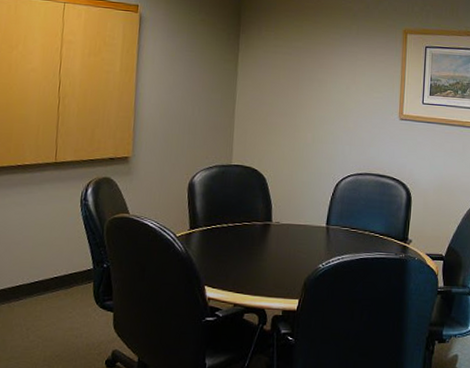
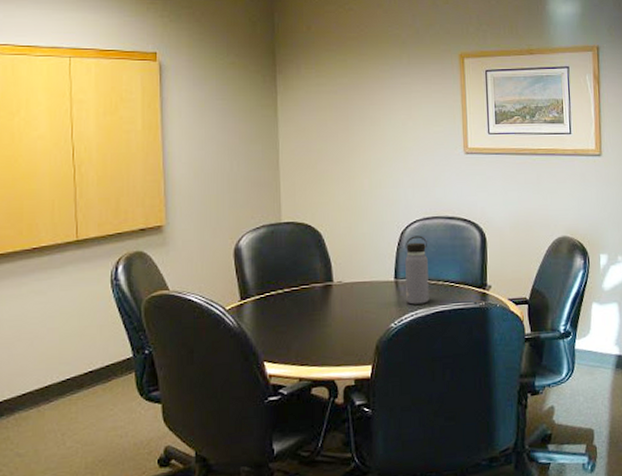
water bottle: none [335,188,358,250] -> present [405,235,429,305]

